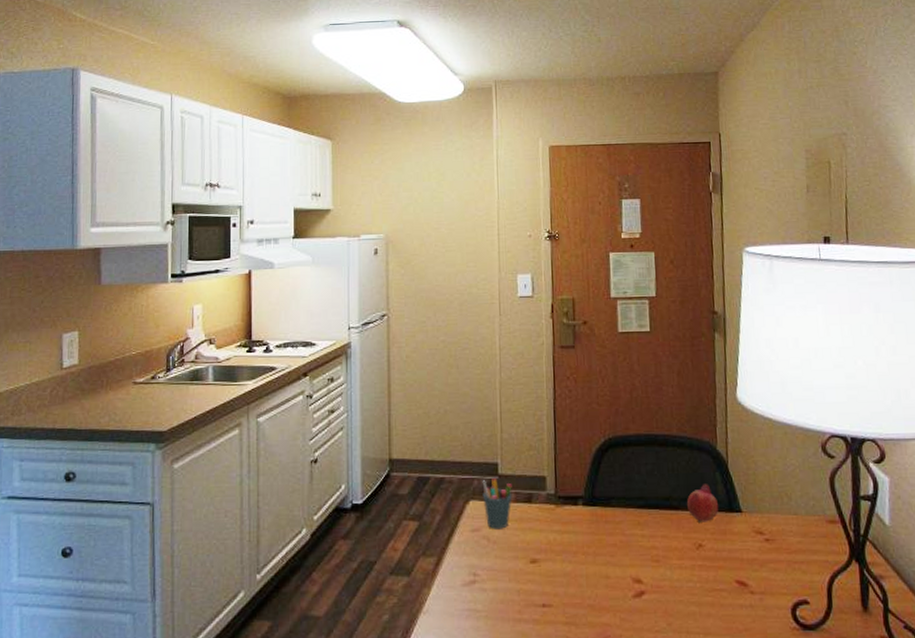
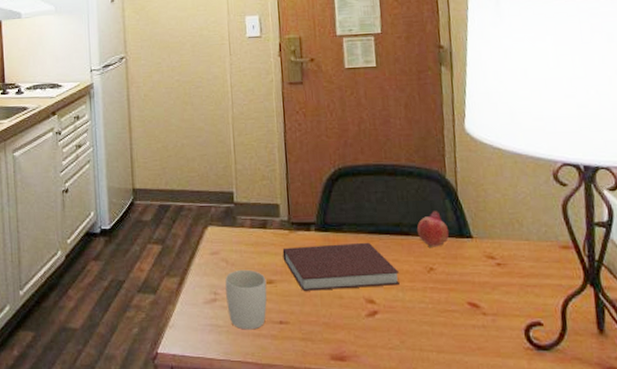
pen holder: present [482,478,512,529] -> none [219,206,248,253]
mug: none [486,548,530,615] -> present [225,269,267,330]
notebook: none [548,517,668,571] -> present [282,242,400,291]

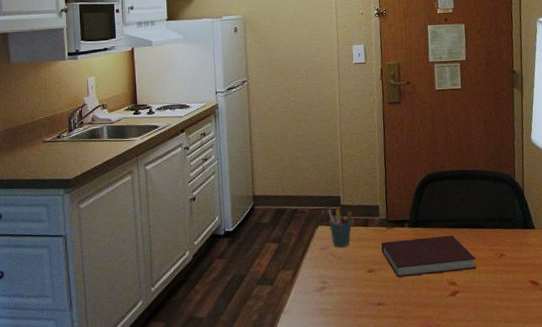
pen holder: none [219,206,248,253] -> present [328,208,352,248]
mug: present [225,269,267,330] -> none [332,261,368,312]
fruit: present [416,211,450,247] -> none [491,207,517,237]

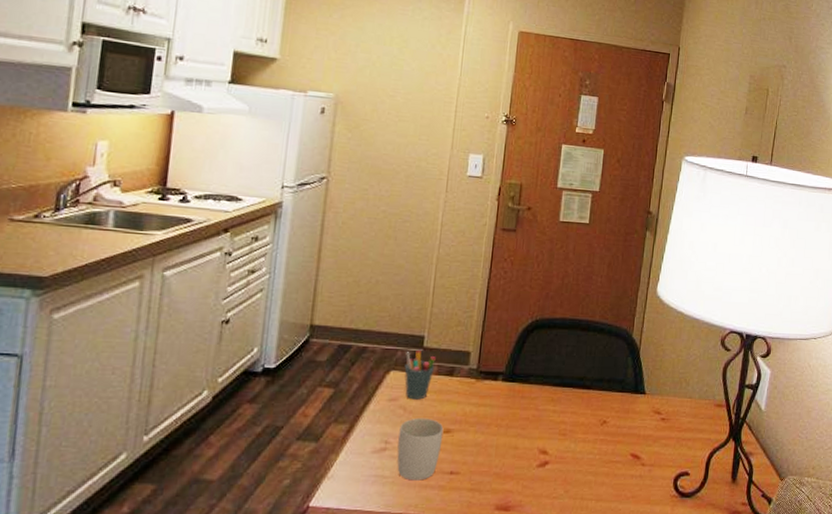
mug: none [332,261,368,312] -> present [397,418,444,481]
notebook: present [381,235,477,277] -> none [465,394,576,441]

